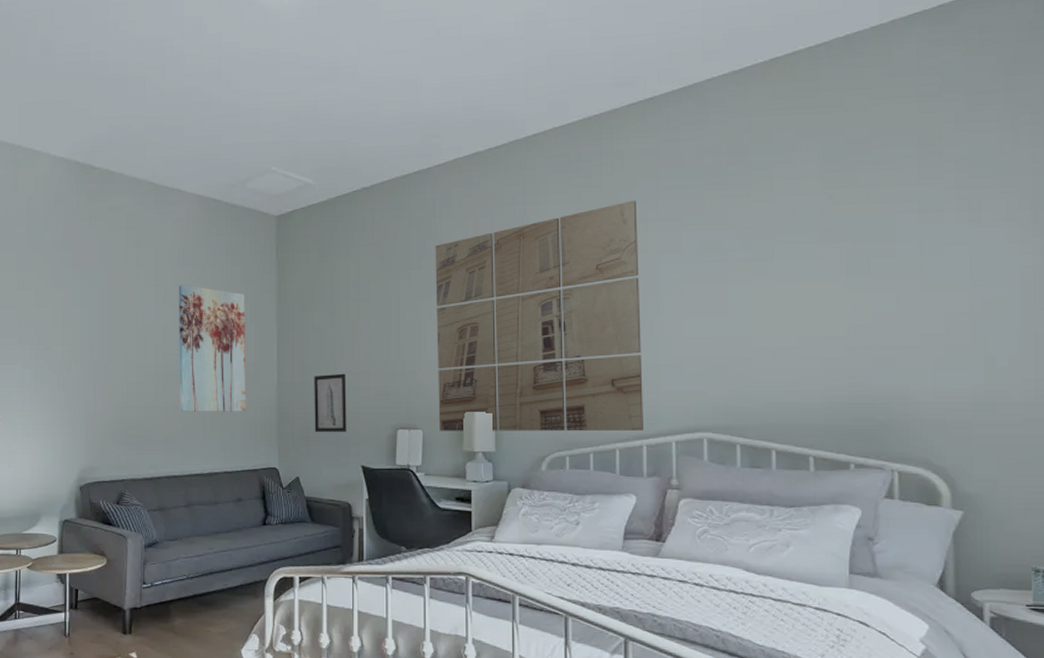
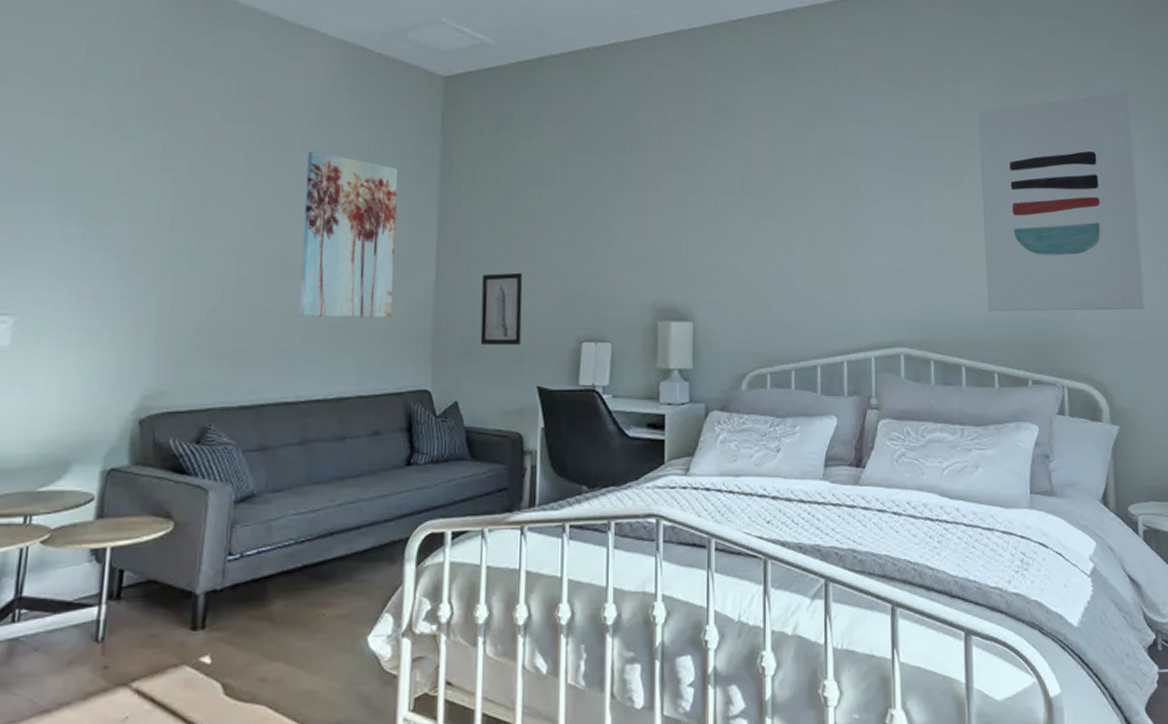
wall art: present [435,200,643,432] -> none [630,100,844,346]
wall art: none [796,156,1003,397] -> present [979,91,1145,312]

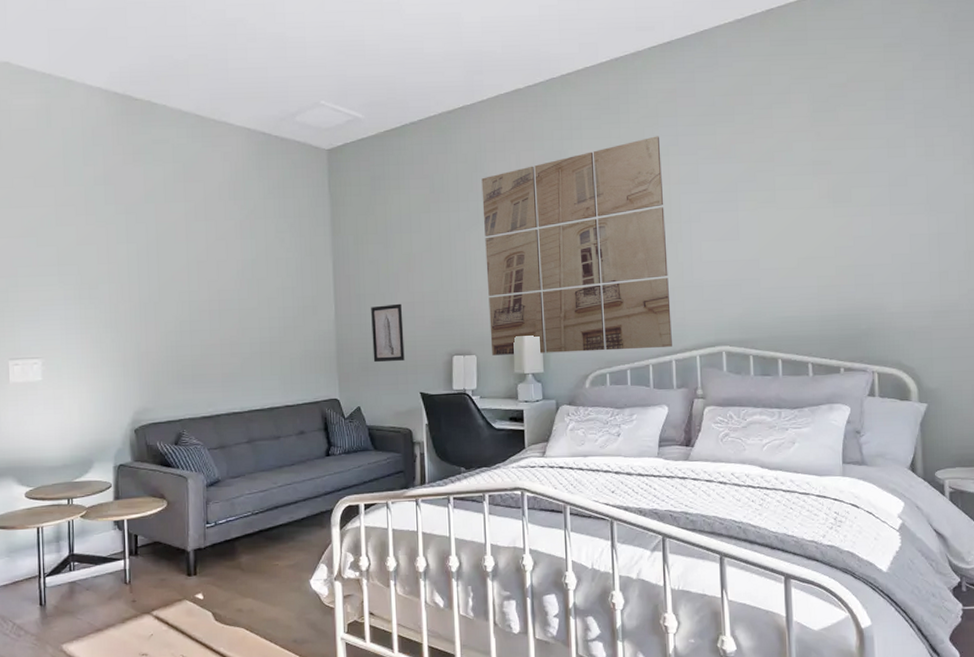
wall art: present [300,150,399,318] -> none [230,219,305,348]
wall art: none [630,100,844,346] -> present [481,136,672,355]
wall art: present [979,91,1145,312] -> none [791,100,954,311]

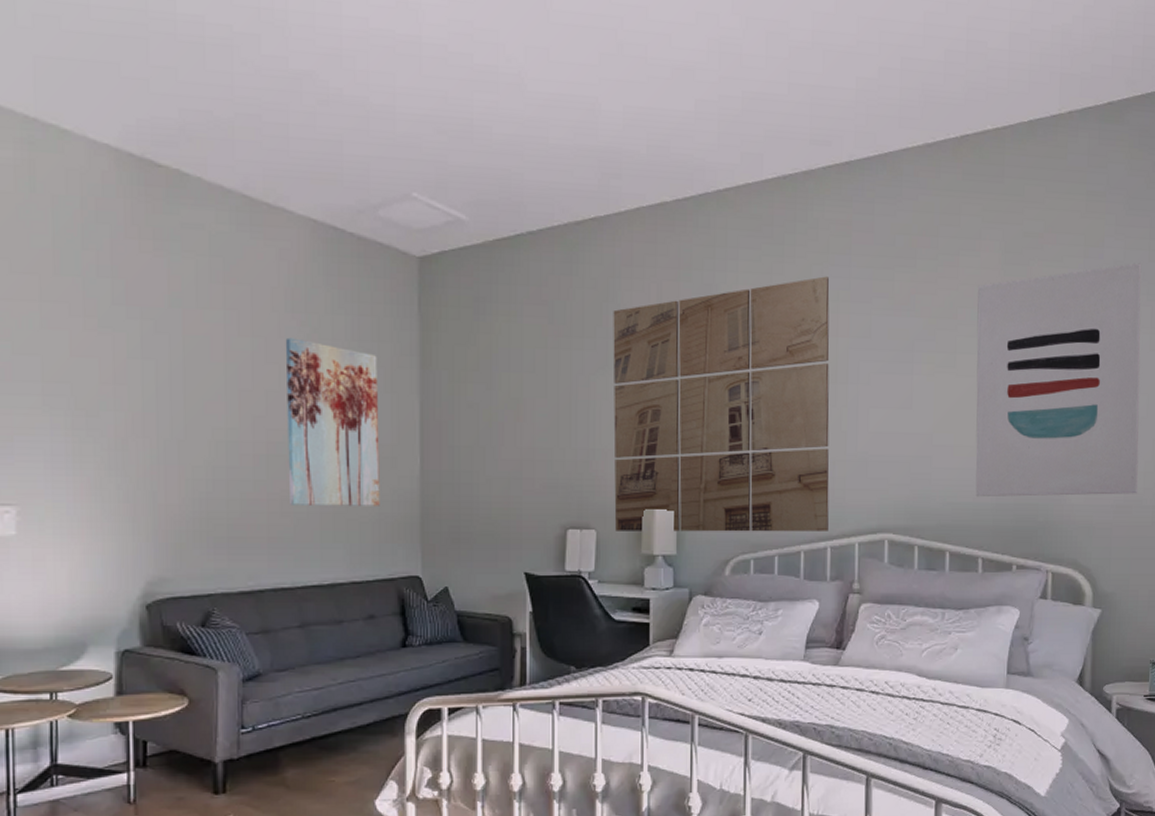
wall art: none [230,219,305,348] -> present [285,337,380,506]
wall art: present [371,303,405,363] -> none [467,460,507,533]
wall art: none [791,100,954,311] -> present [975,263,1142,498]

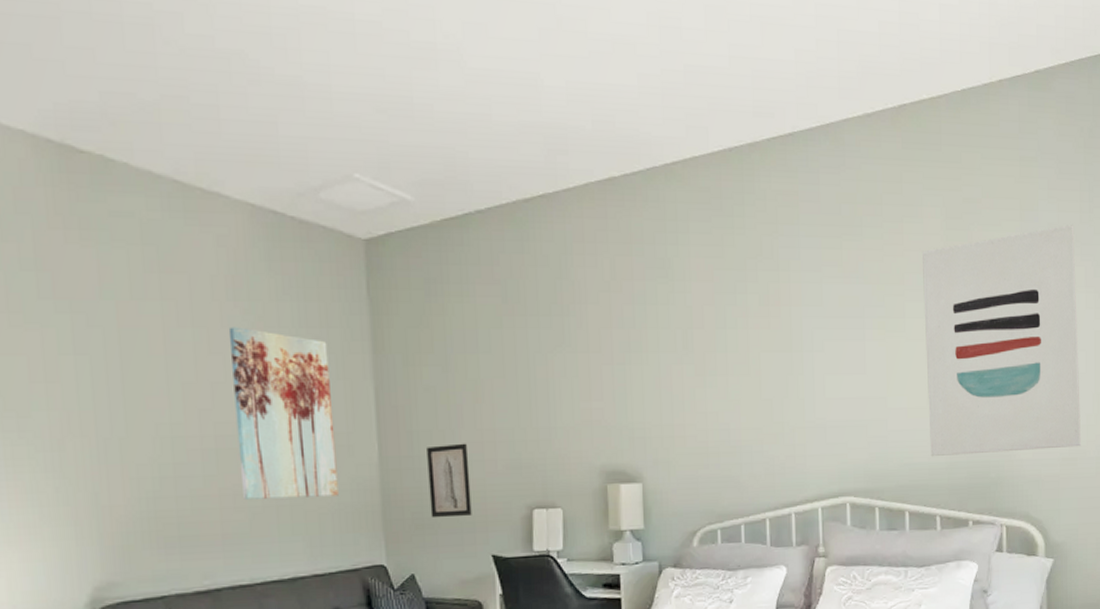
wall art: none [467,460,507,533] -> present [427,443,472,518]
wall art: present [613,276,830,532] -> none [567,247,792,509]

